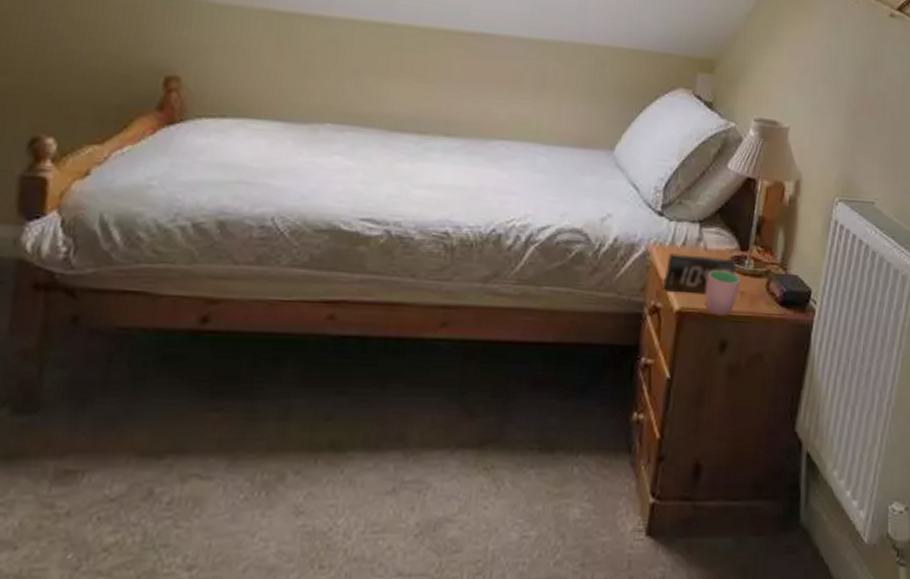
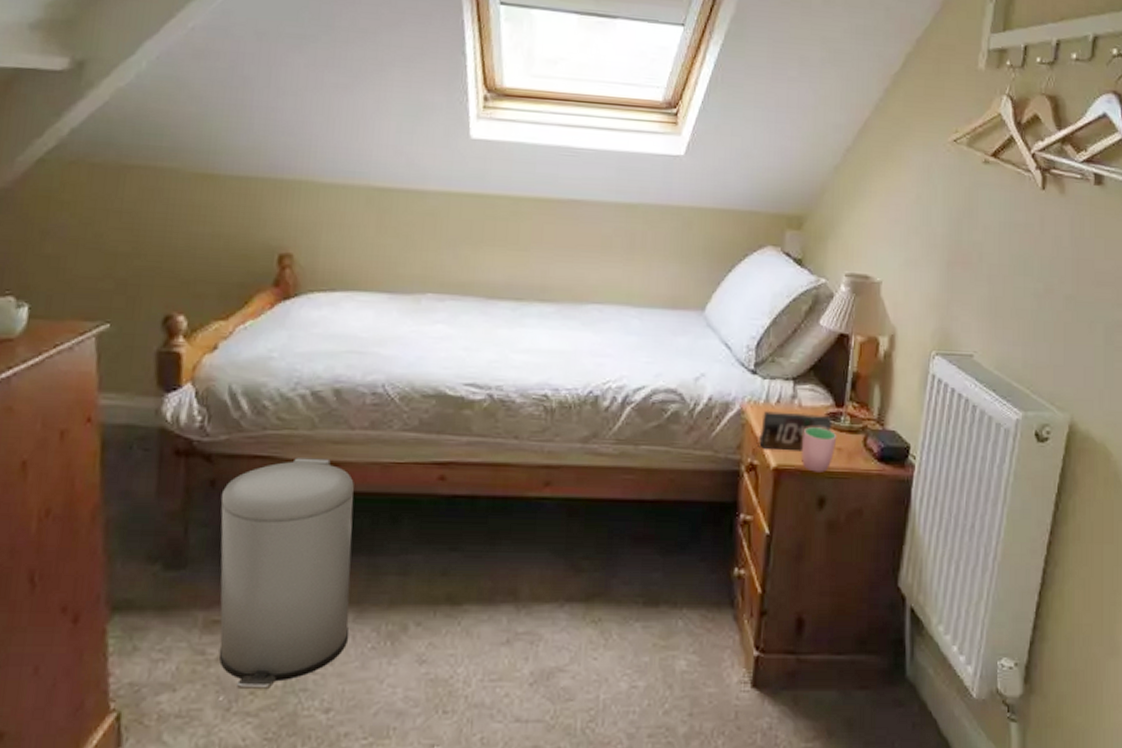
pedal bin: none [70,294,235,547] -> present [219,458,354,690]

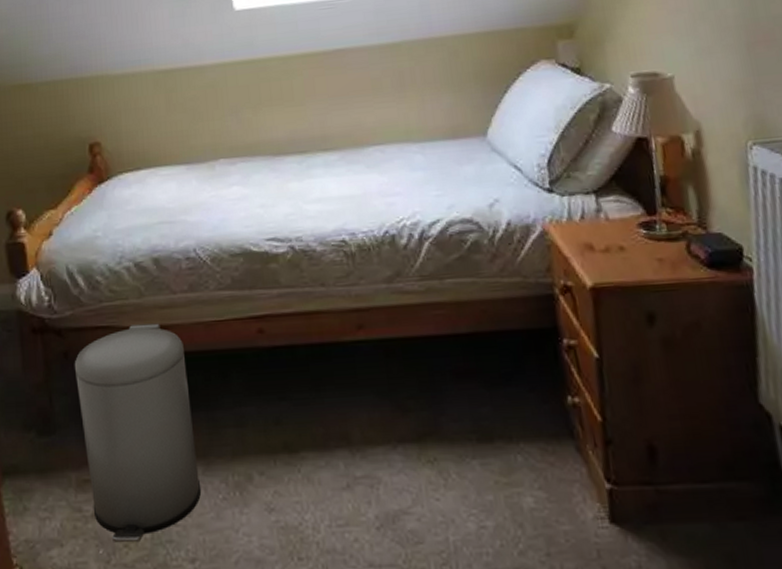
alarm clock: present [758,410,832,451] -> none [567,225,648,269]
cup: present [801,427,837,472] -> none [615,239,656,287]

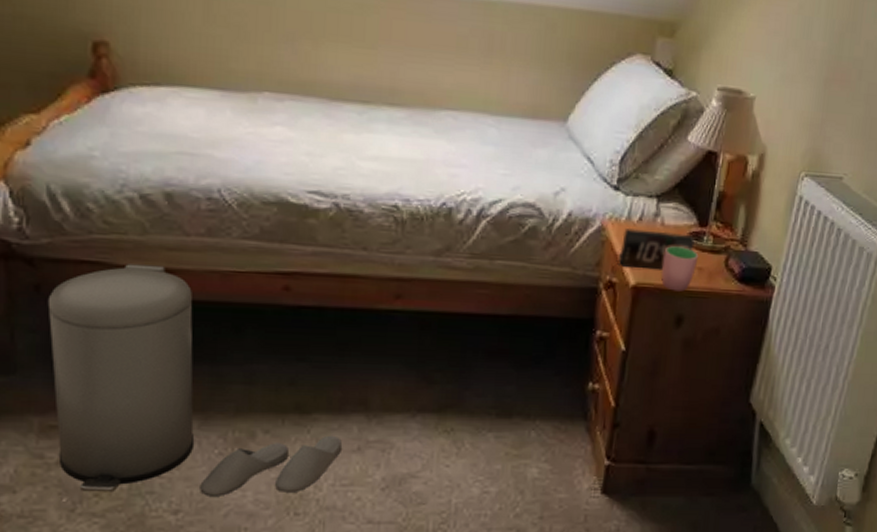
slippers: none [210,473,332,543] -> present [200,435,342,496]
alarm clock: none [567,225,648,269] -> present [618,227,695,270]
cup: none [615,239,656,287] -> present [660,246,699,292]

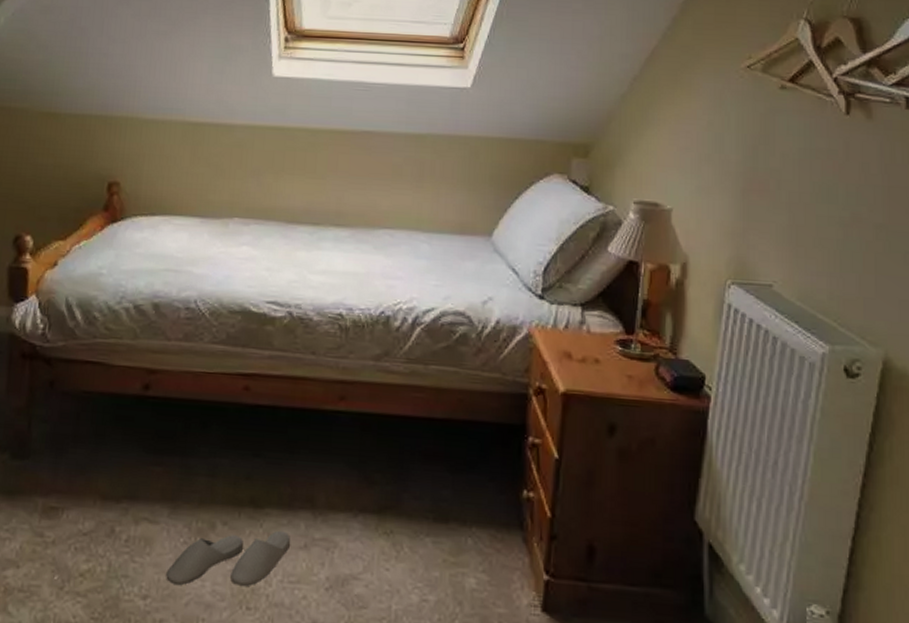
pedal bin: present [47,264,194,493] -> none [54,364,170,574]
alarm clock: present [618,227,695,270] -> none [546,335,622,377]
cup: present [660,246,699,292] -> none [590,353,628,400]

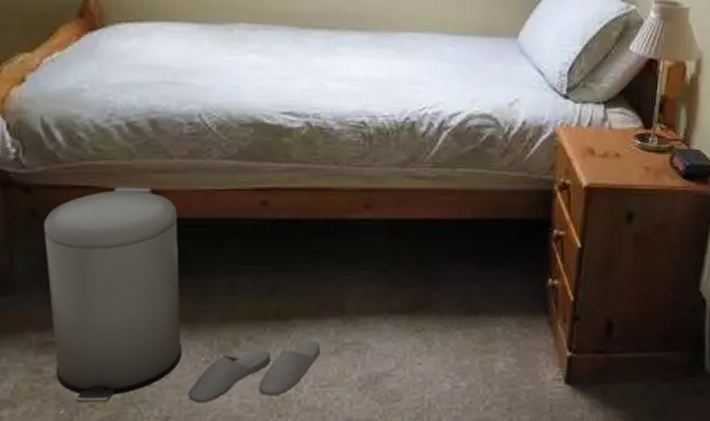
pedal bin: none [54,364,170,574] -> present [43,187,181,404]

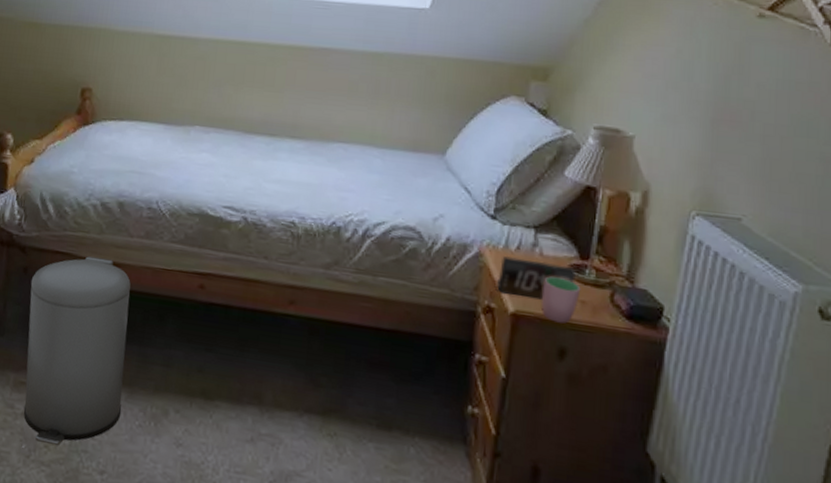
slippers: present [188,339,320,402] -> none [121,422,238,472]
alarm clock: none [570,132,641,171] -> present [496,255,576,300]
cup: none [611,148,645,190] -> present [540,276,581,324]

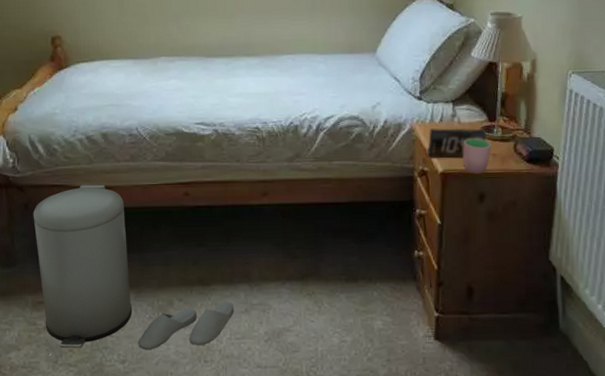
slippers: none [121,422,238,472] -> present [138,301,234,349]

